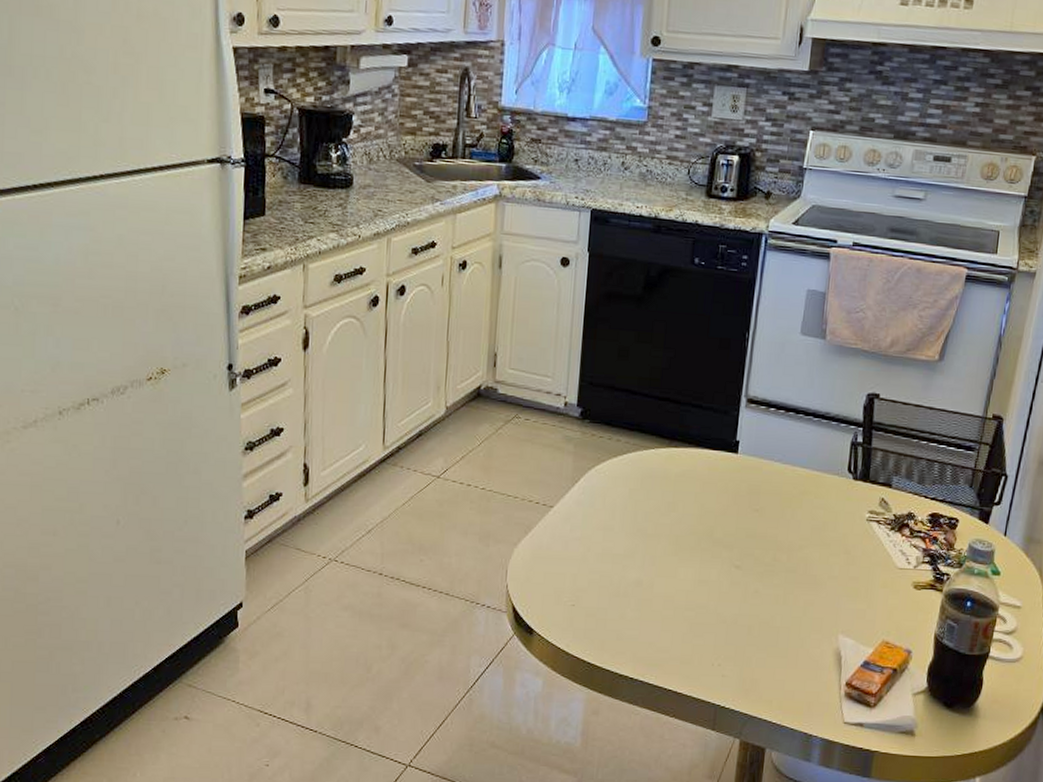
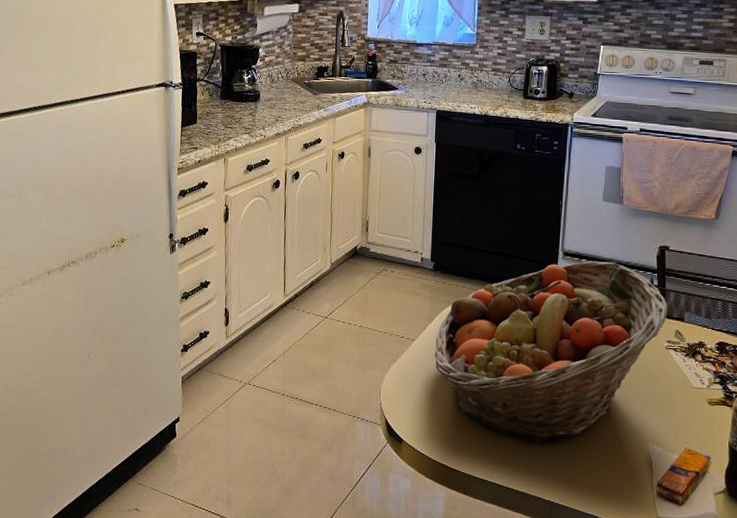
fruit basket: none [577,410,873,635] -> present [434,261,668,443]

